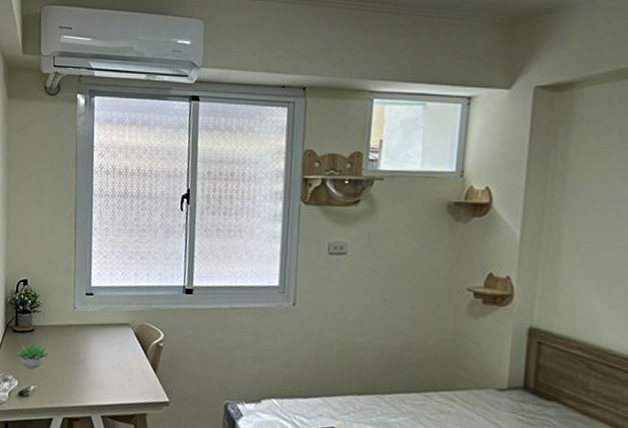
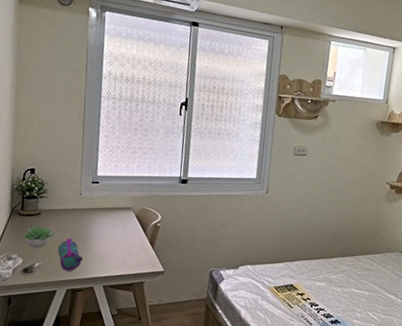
pencil case: none [52,358,79,397] -> present [57,238,83,271]

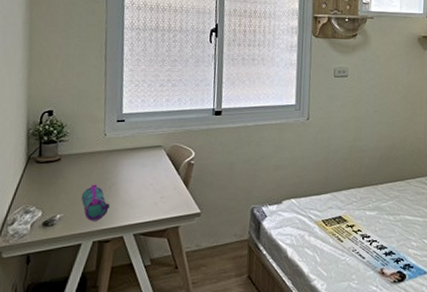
succulent plant: present [22,225,54,248] -> none [40,173,77,197]

